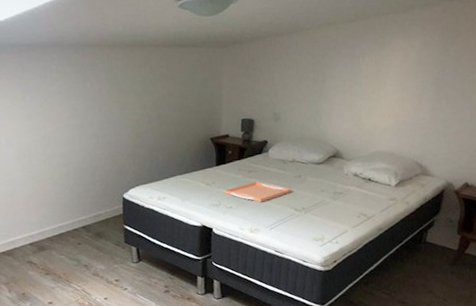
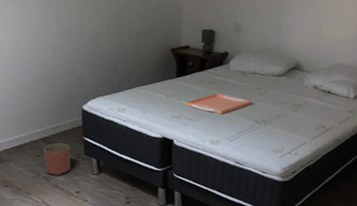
planter: none [84,231,111,264] -> present [43,143,71,176]

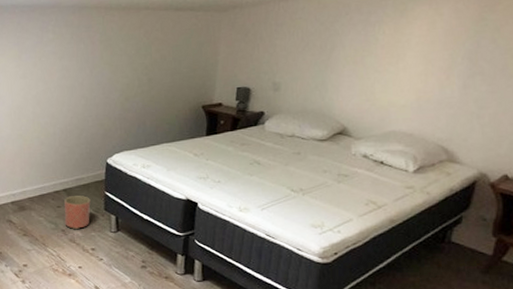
serving tray: present [184,93,252,115] -> none [212,155,288,179]

